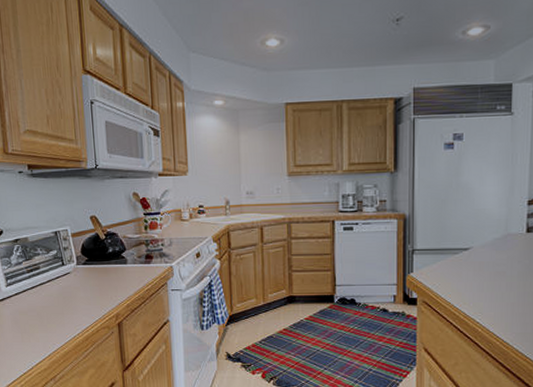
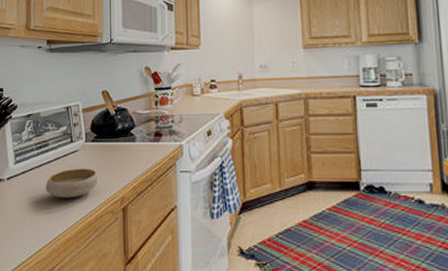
bowl: none [40,289,93,316] -> present [46,168,99,198]

